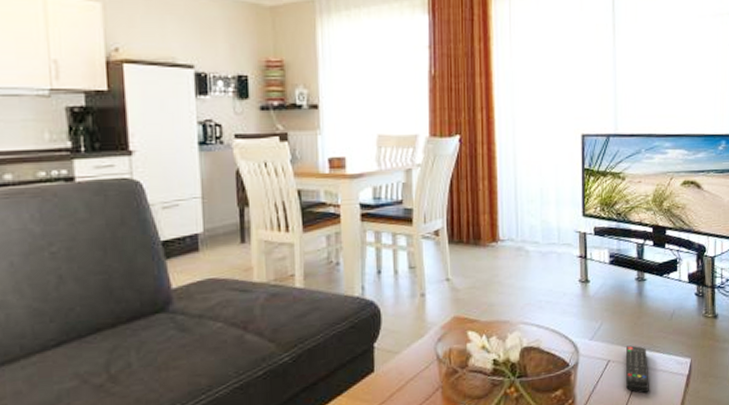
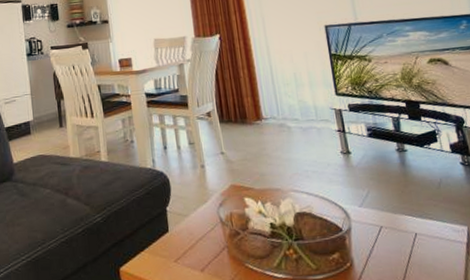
remote control: present [625,345,649,393] -> none [396,212,428,259]

